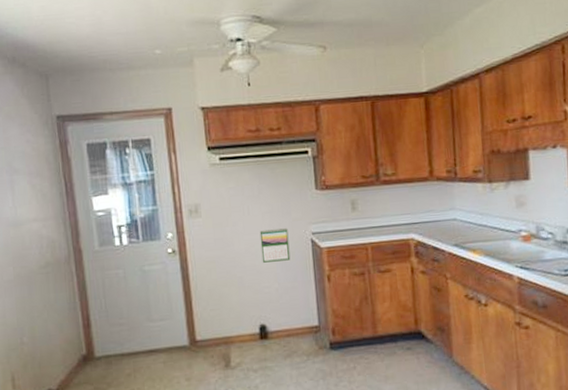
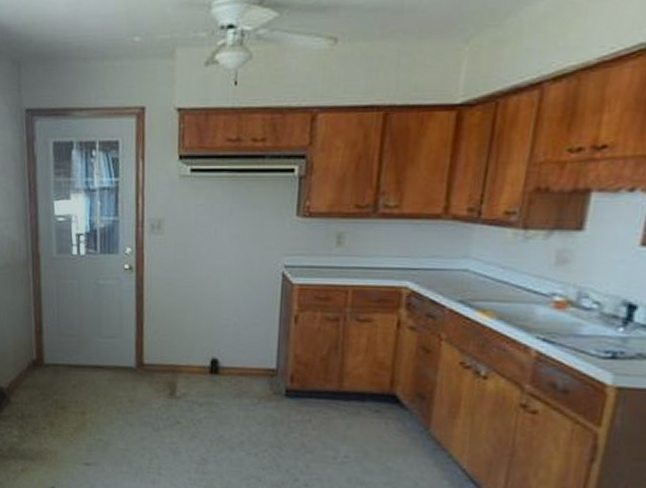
calendar: present [259,227,291,263] -> none [223,255,257,293]

